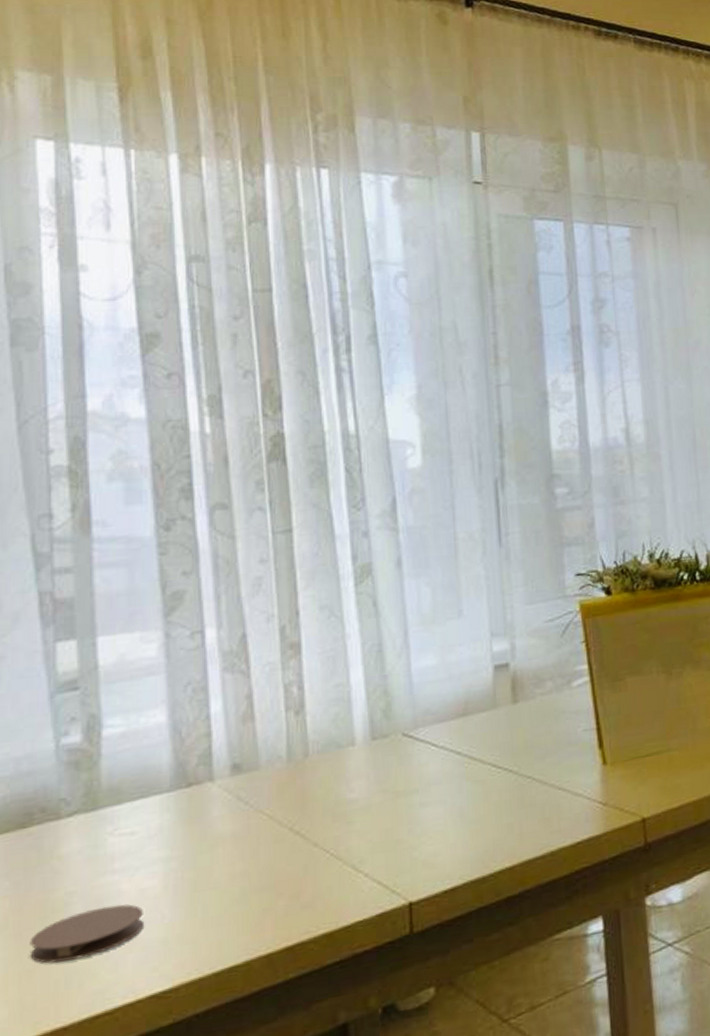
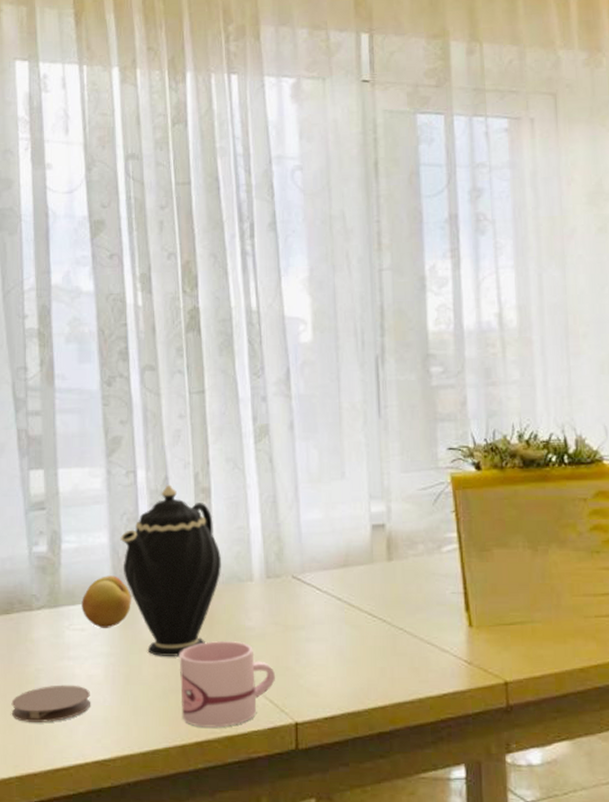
fruit: none [130,760,199,828] -> present [81,576,131,628]
teapot: none [183,643,315,852] -> present [120,485,221,656]
mug: none [263,818,385,929] -> present [179,641,276,728]

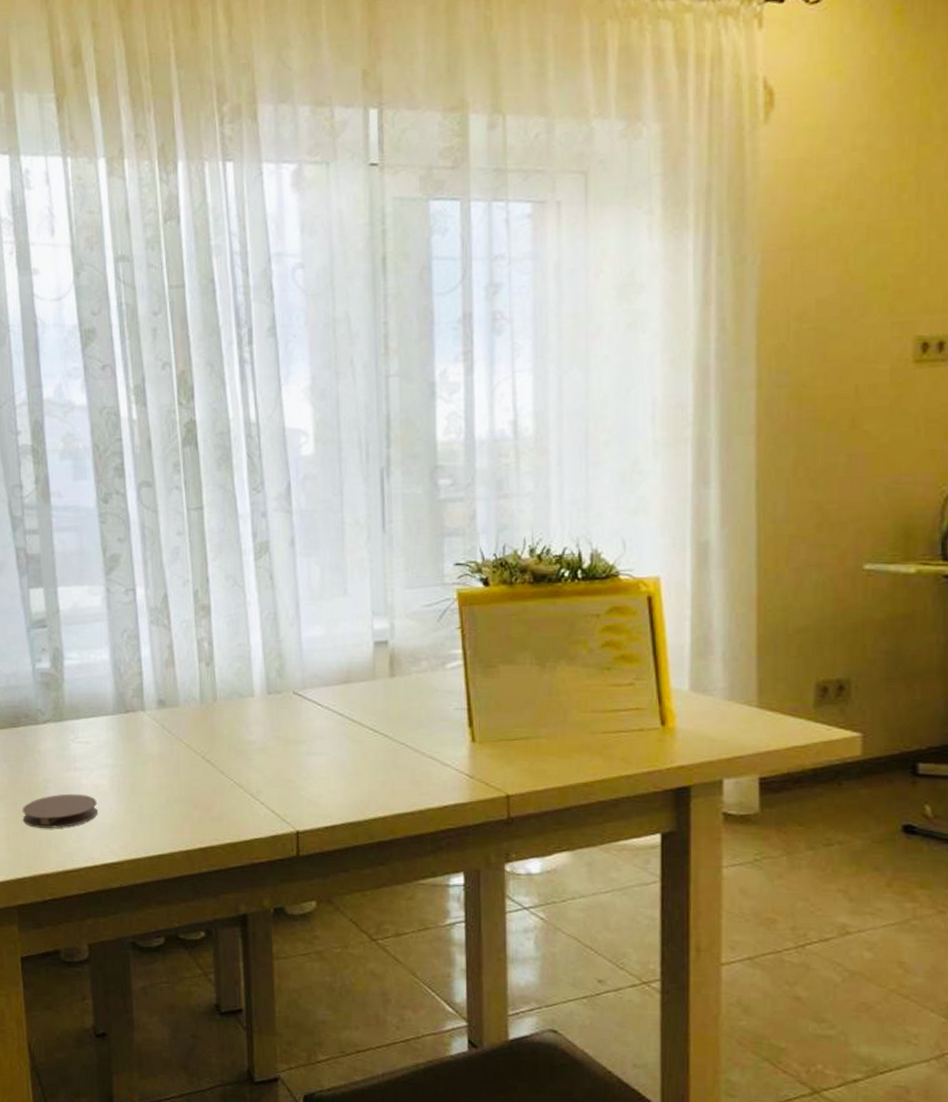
fruit: present [81,576,131,628] -> none [85,691,134,741]
teapot: present [120,485,221,656] -> none [121,602,222,768]
mug: present [179,641,276,728] -> none [182,754,278,835]

